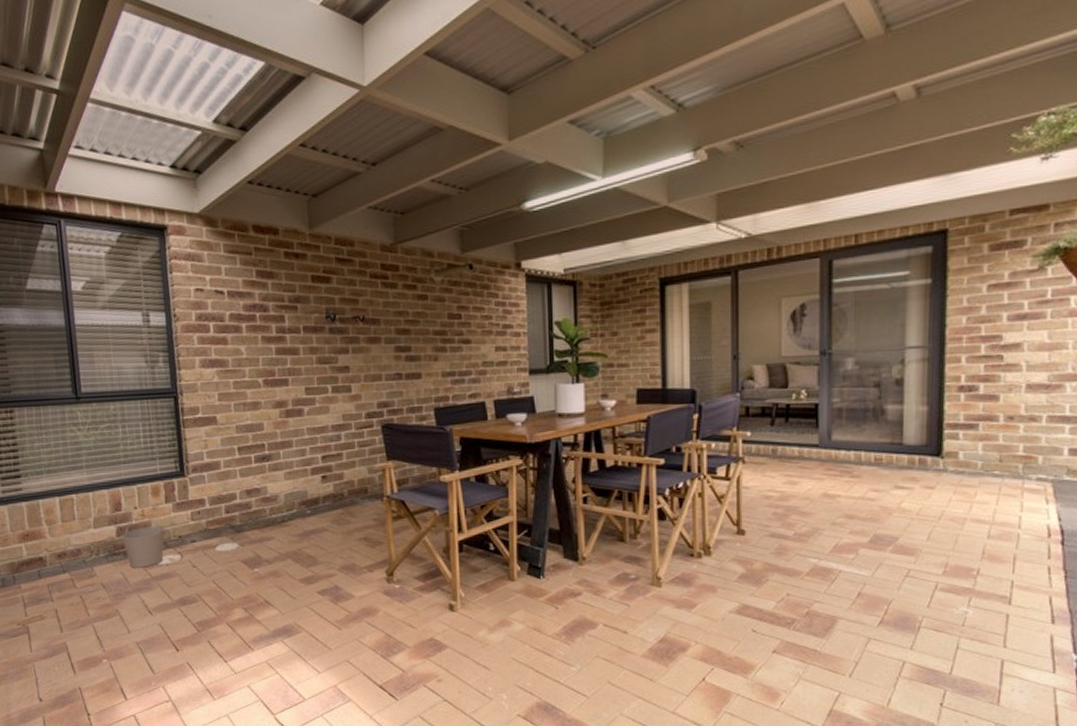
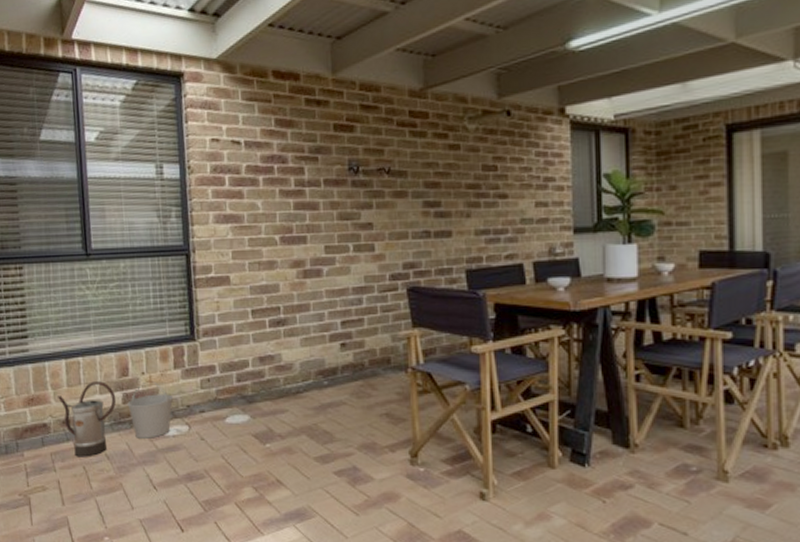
watering can: none [53,516,111,587] -> present [58,381,117,457]

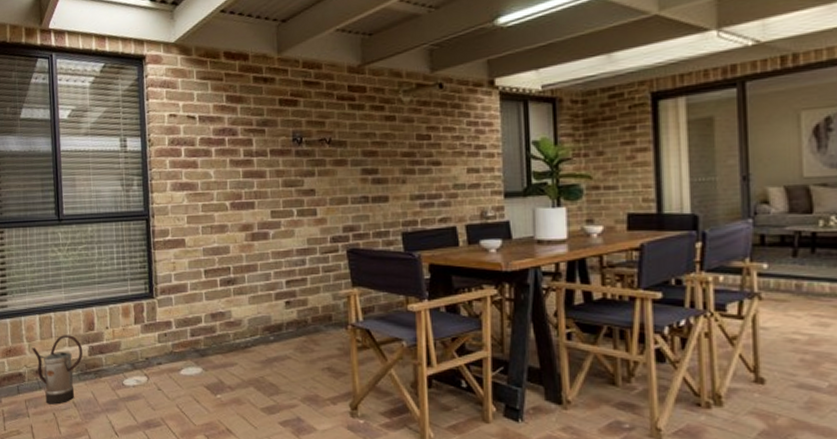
bucket: present [127,380,174,439] -> none [93,334,134,388]

